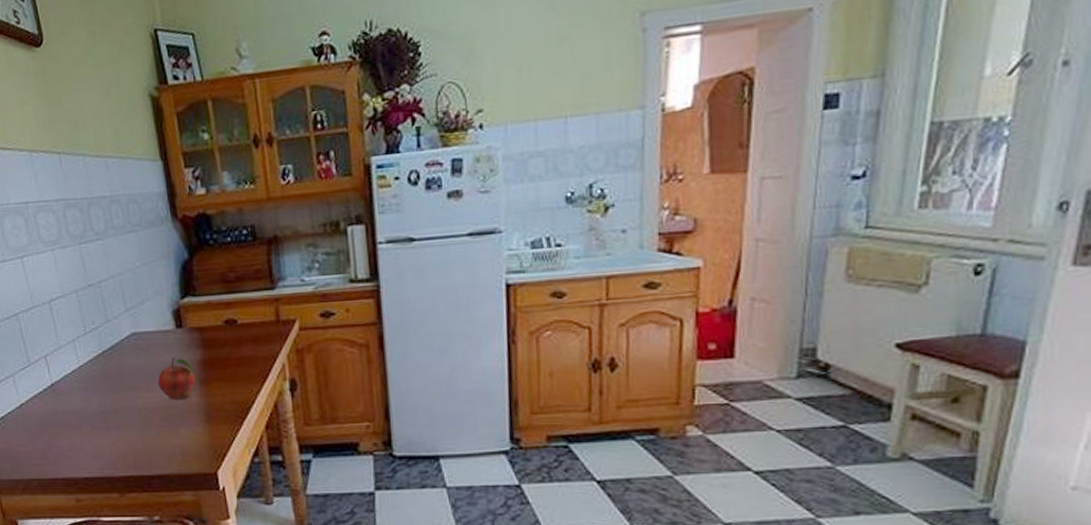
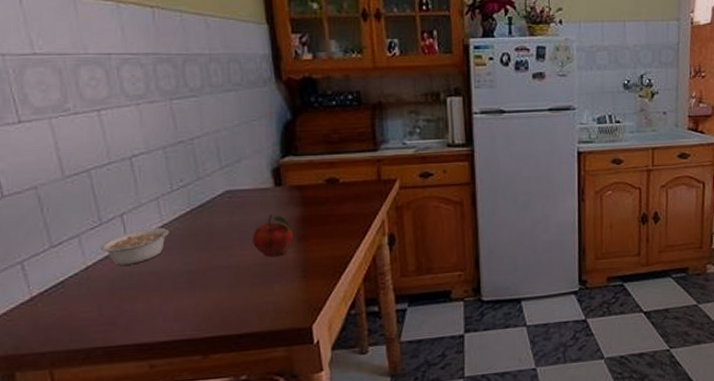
legume: none [29,363,94,404] -> present [99,222,180,265]

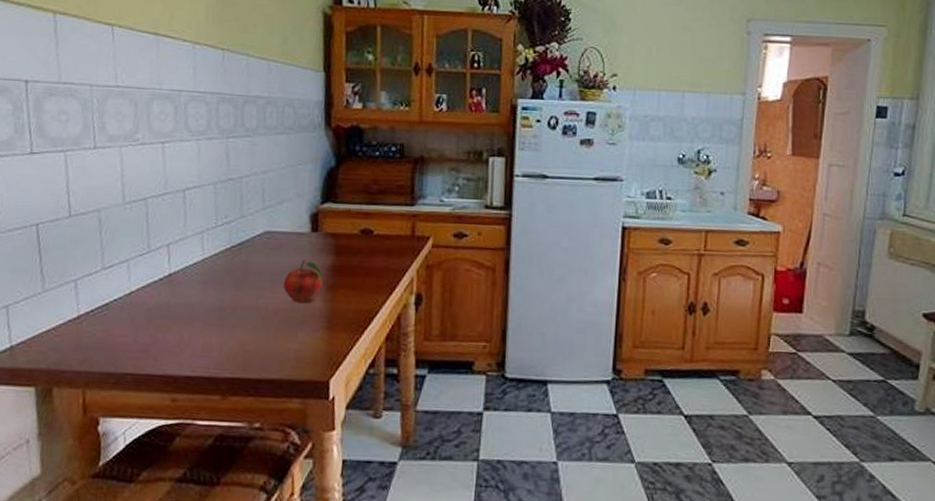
legume: present [99,222,180,265] -> none [144,257,219,295]

